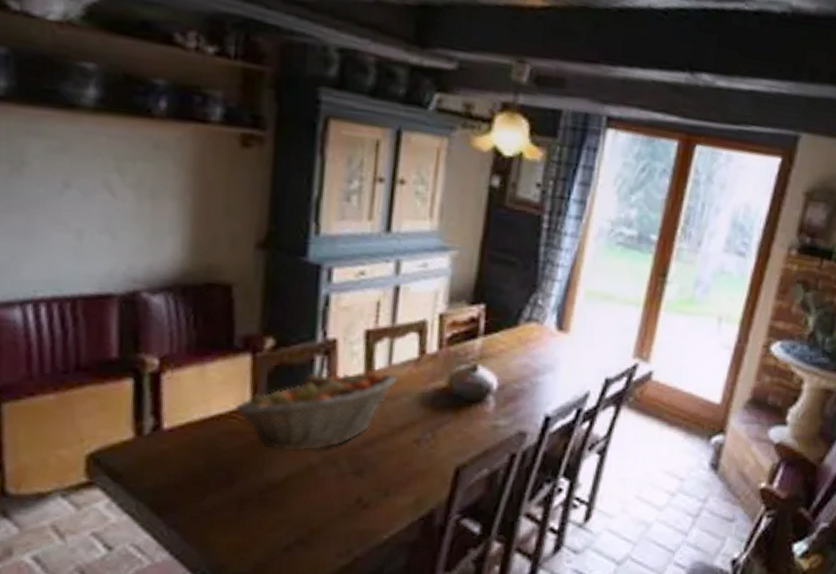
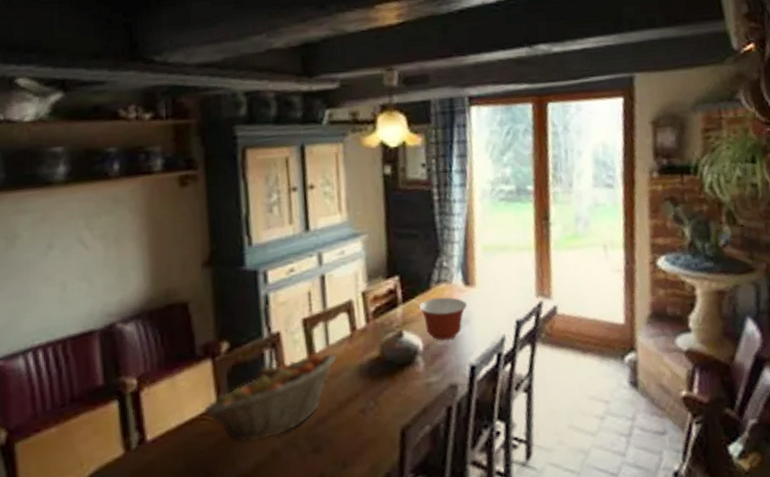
mixing bowl: none [500,336,556,384] -> present [418,297,467,341]

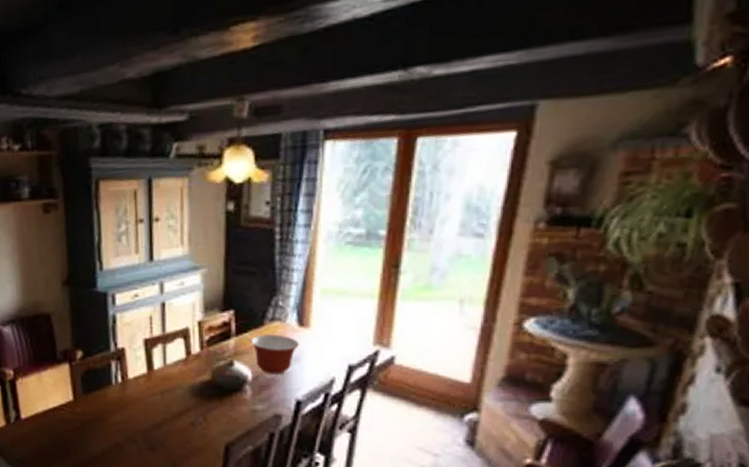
fruit basket: present [204,353,336,443] -> none [63,370,171,433]

